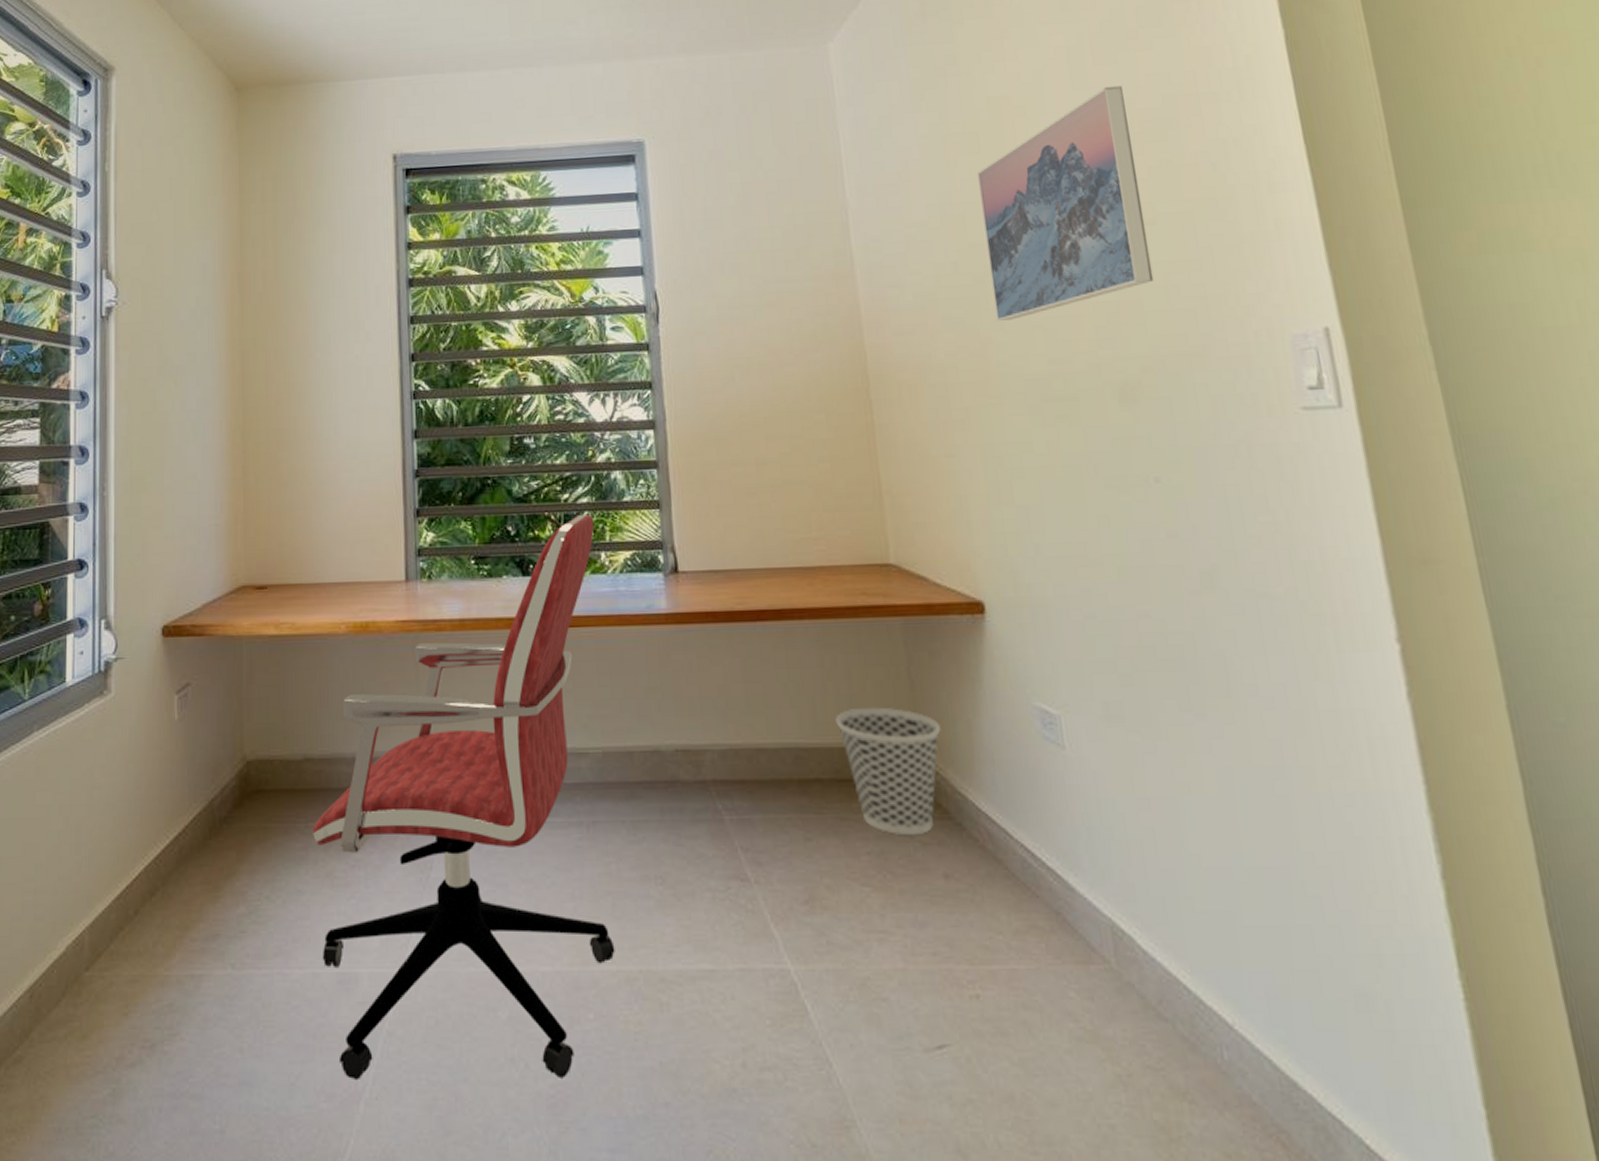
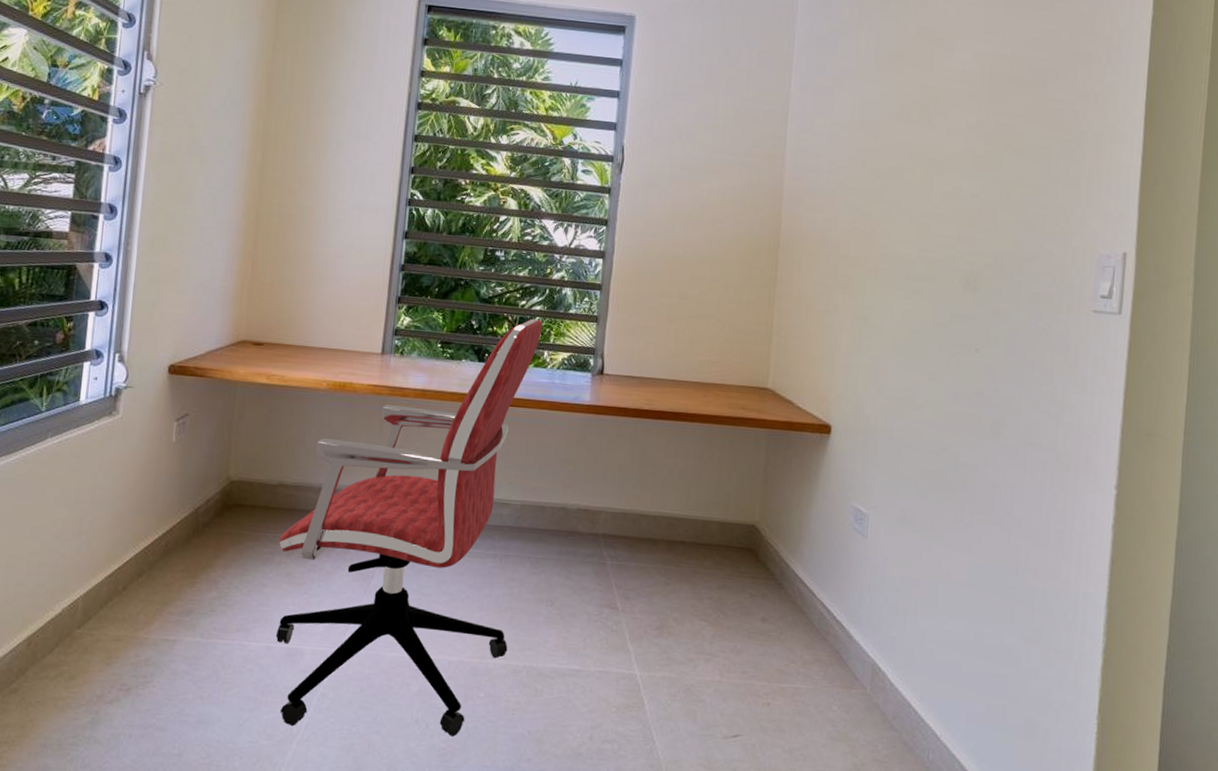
wastebasket: present [835,707,941,836] -> none [704,492,781,589]
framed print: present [977,85,1154,321] -> none [887,34,1022,212]

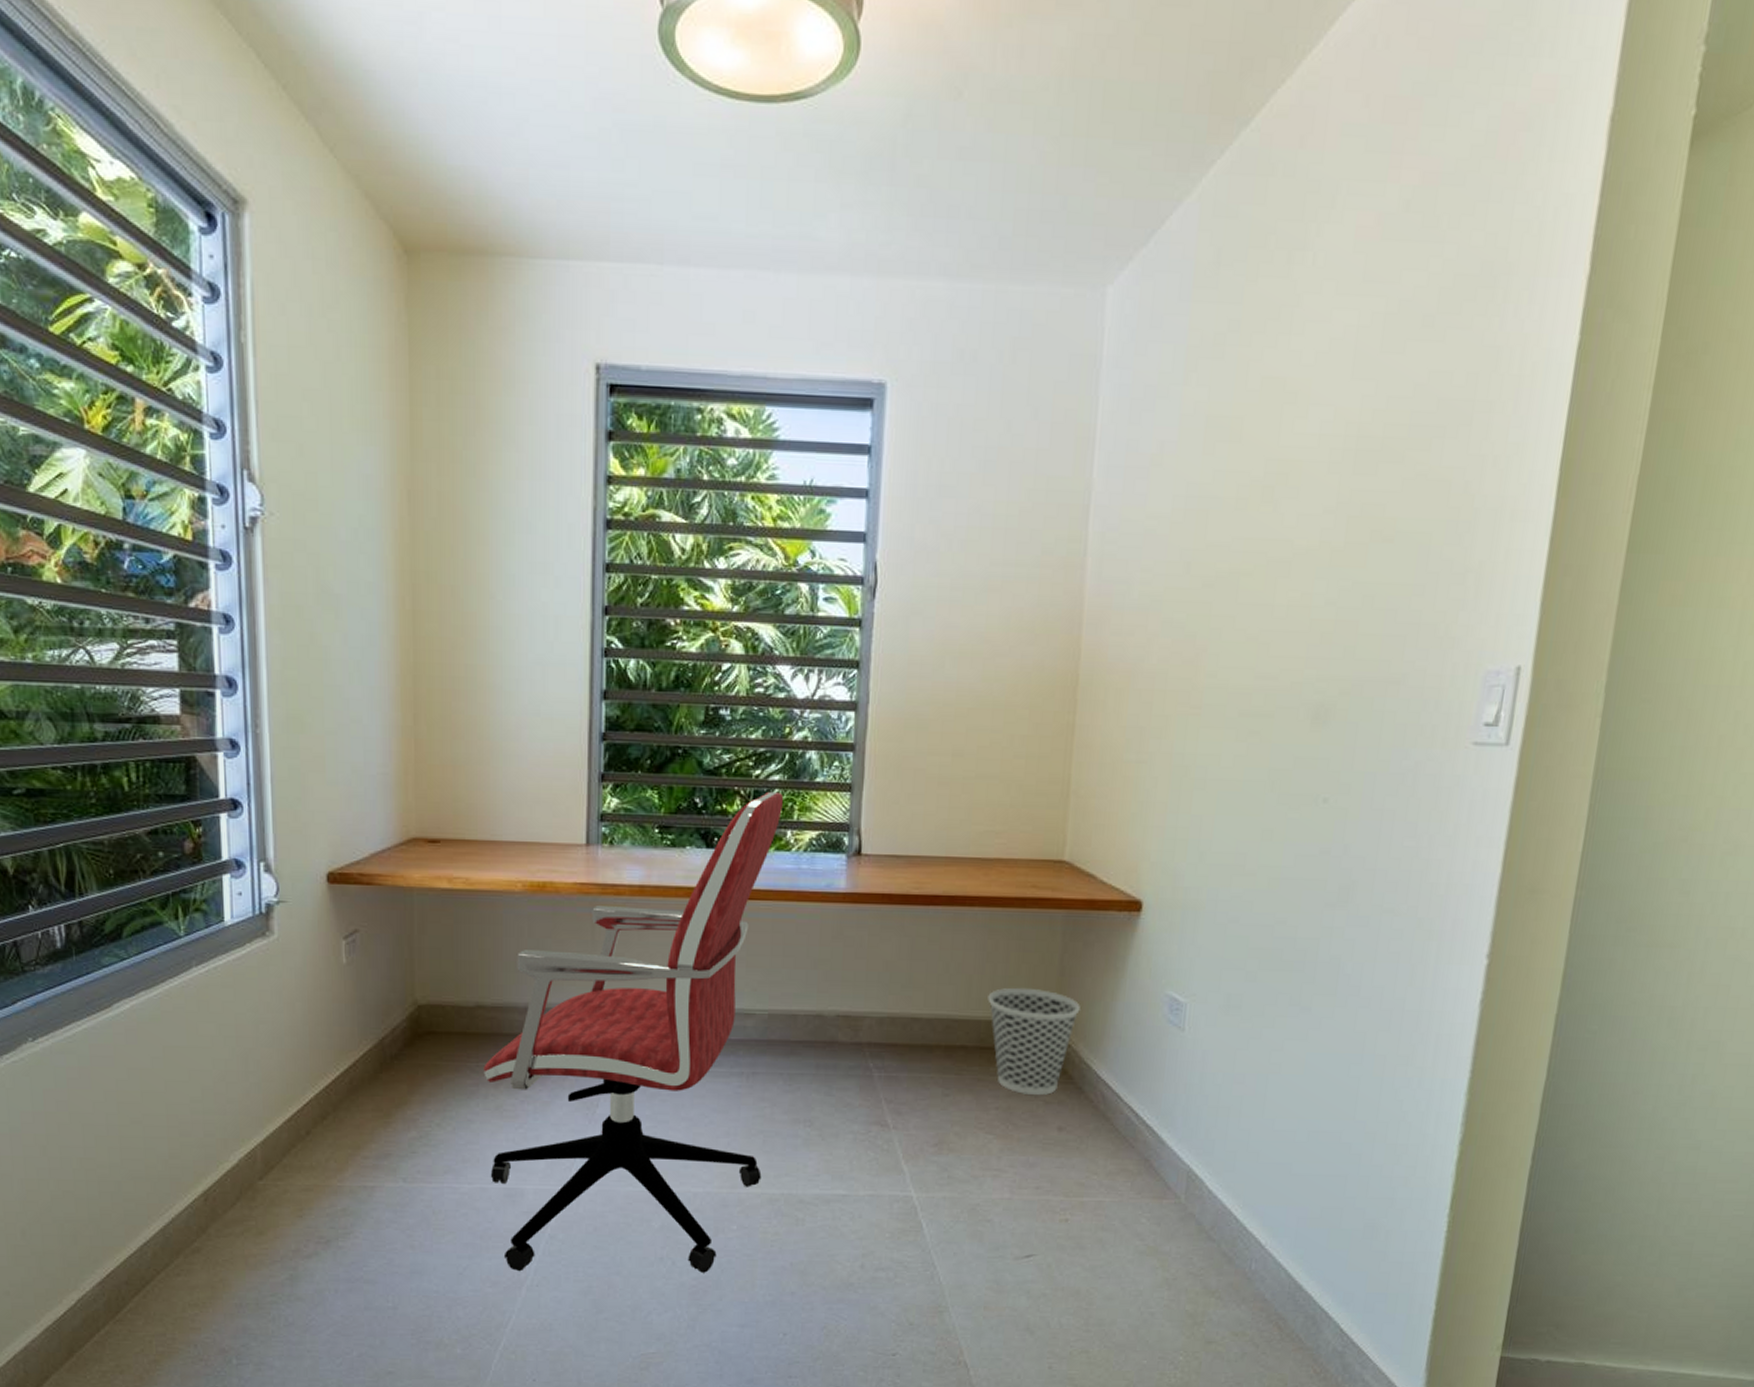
wastebasket: none [704,492,781,589] -> present [988,987,1080,1096]

